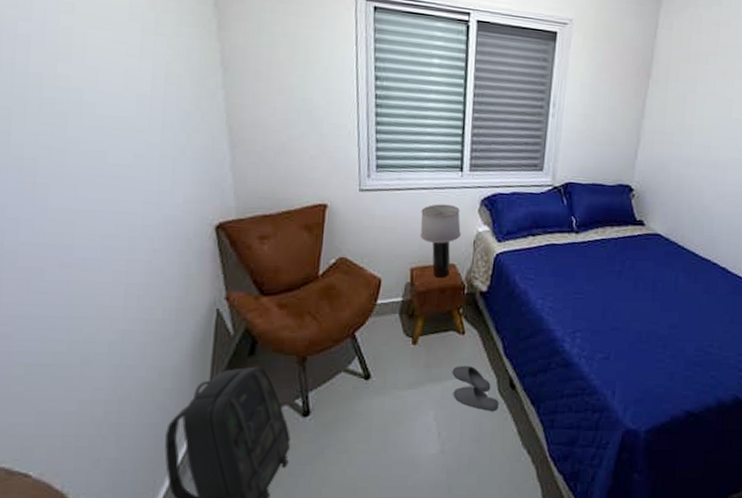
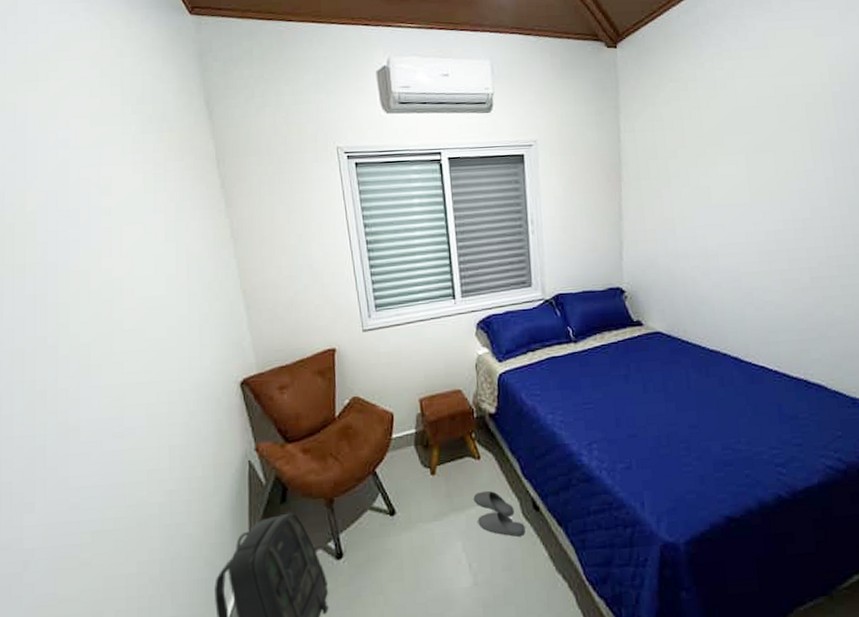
table lamp: present [420,204,461,278] -> none [422,332,462,405]

